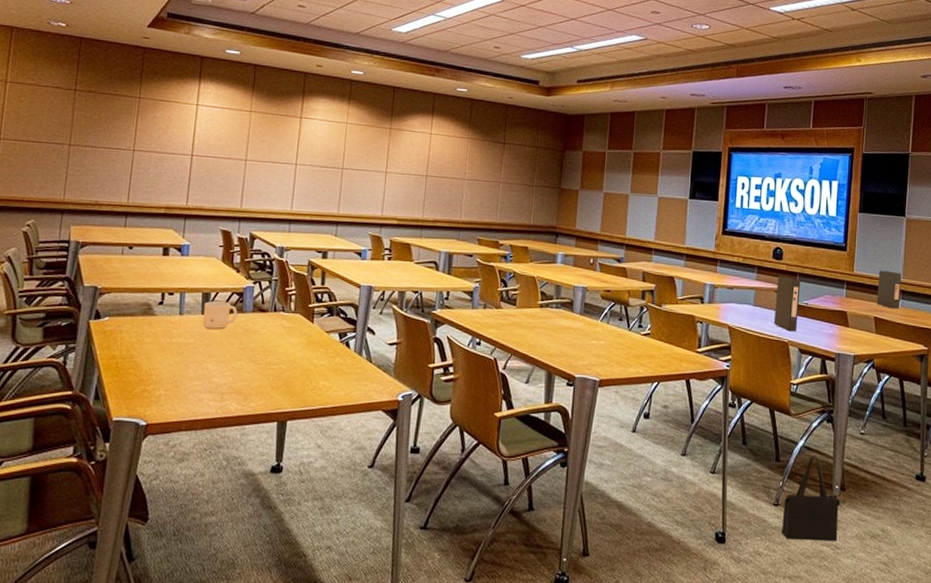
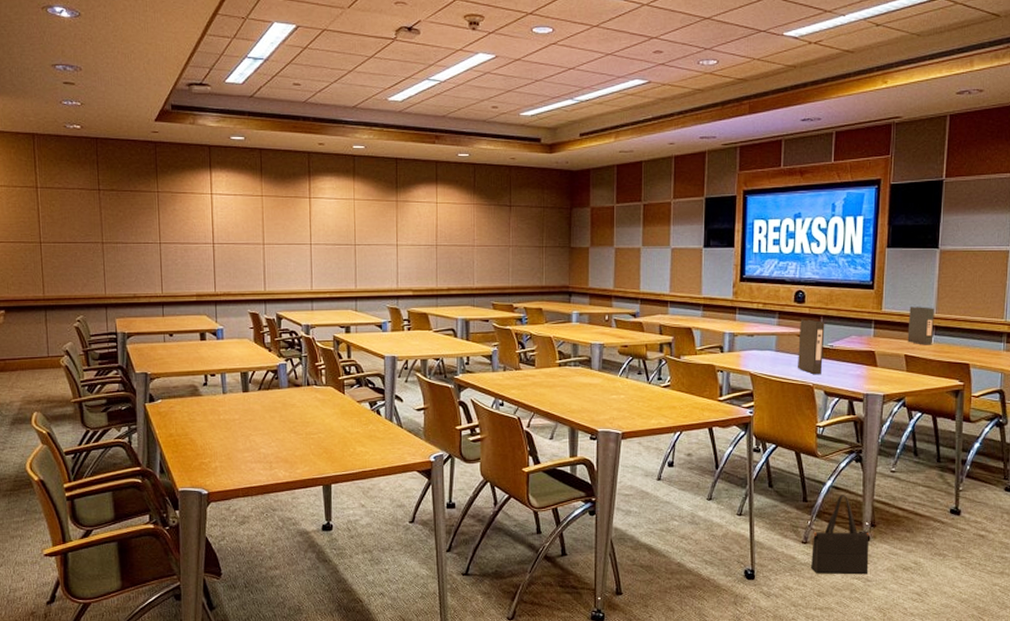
mug: present [203,301,238,329] -> none [243,380,275,405]

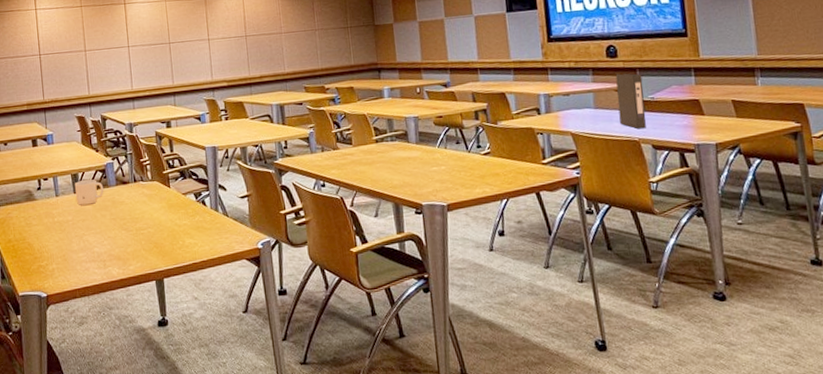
mug: none [243,380,275,405] -> present [74,179,104,205]
tote bag: present [811,495,870,575] -> none [663,252,731,341]
binder: present [907,307,935,345] -> none [728,49,760,89]

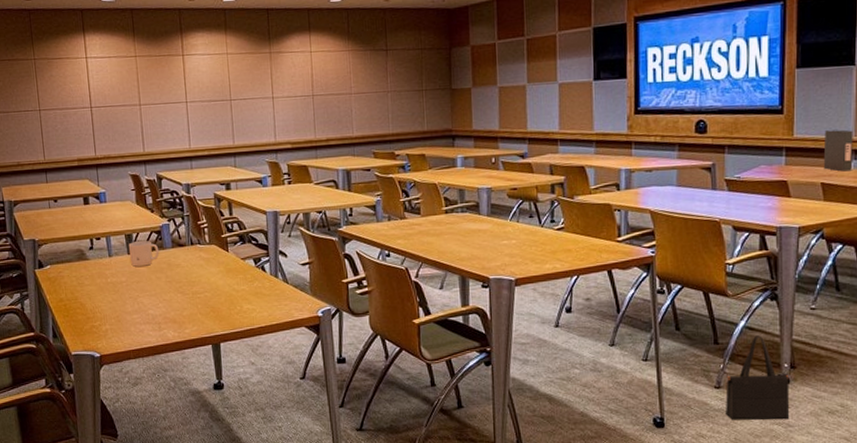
binder: present [615,73,646,129] -> none [701,150,731,209]
tote bag: none [663,252,731,341] -> present [726,335,790,421]
binder: none [728,49,760,89] -> present [823,129,853,172]

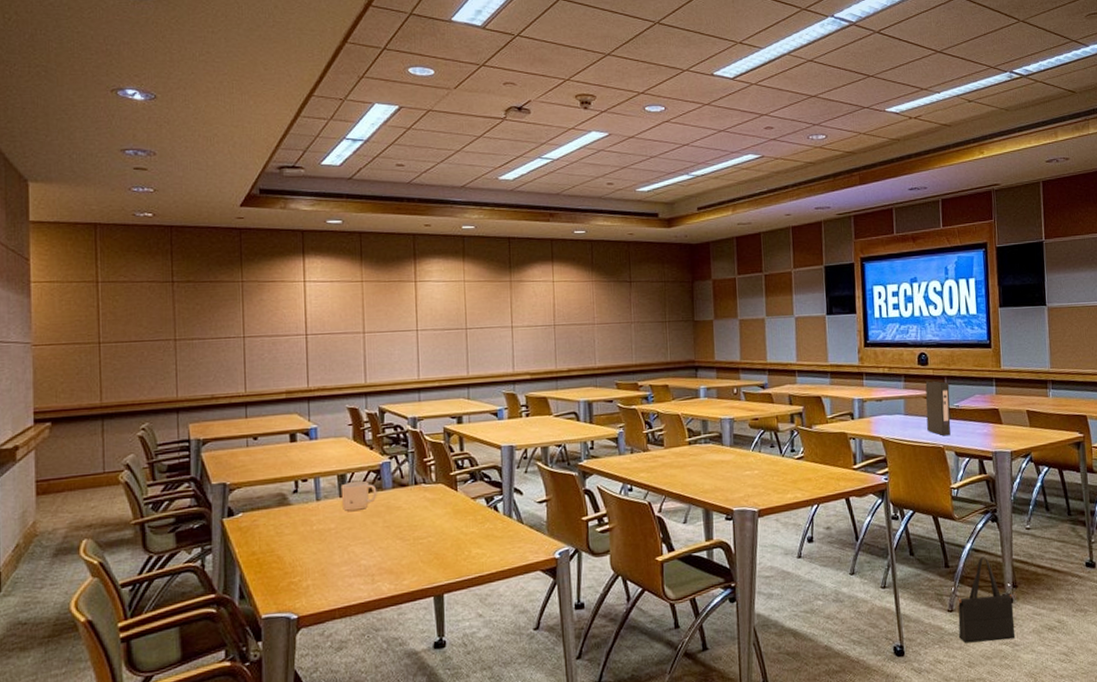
binder: none [701,150,731,209] -> present [925,380,951,436]
binder: present [823,129,853,172] -> none [1026,362,1051,400]

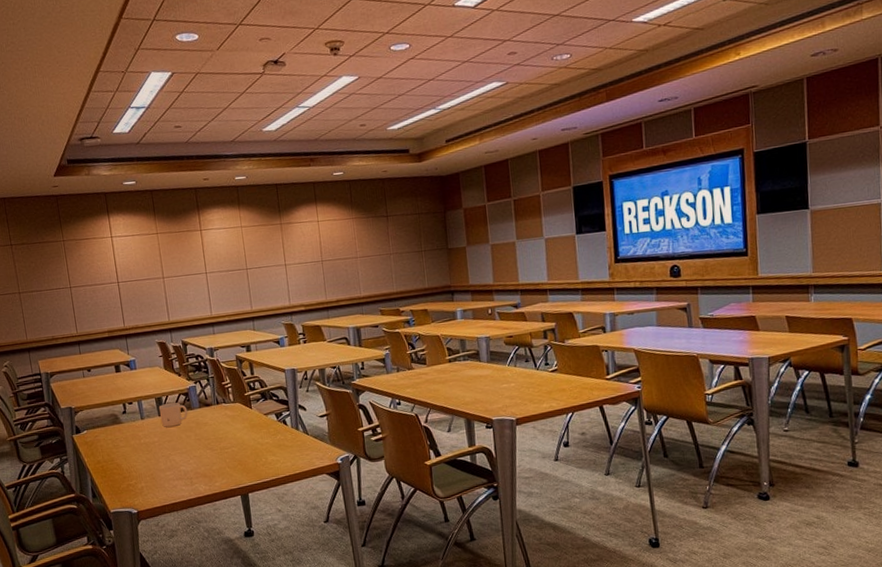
binder: present [925,380,951,436] -> none [678,291,705,345]
tote bag: present [958,557,1016,644] -> none [713,458,772,537]

